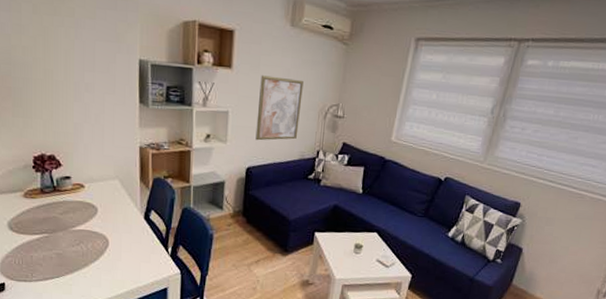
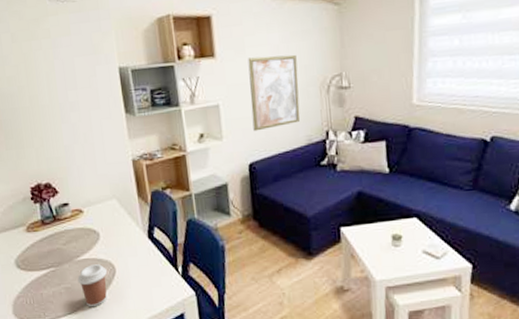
coffee cup: none [70,235,100,274] -> present [77,264,107,307]

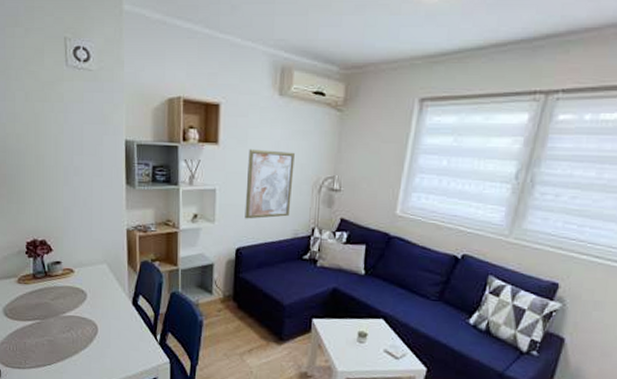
coffee cup: present [77,264,107,307] -> none [61,322,89,362]

